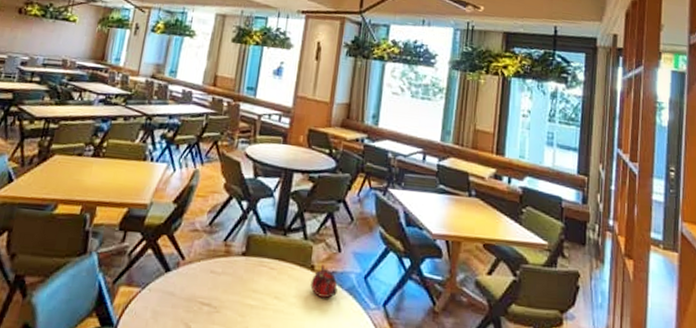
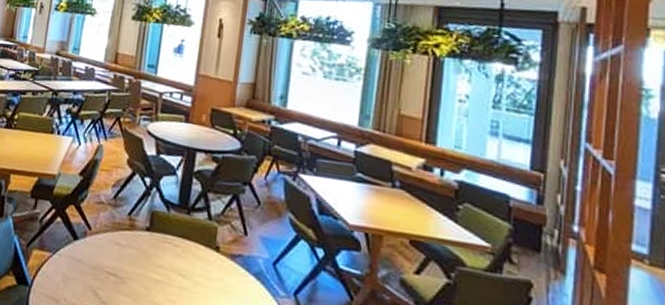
teapot: present [310,264,338,298] -> none [215,246,244,281]

